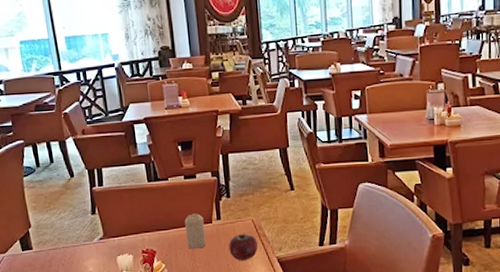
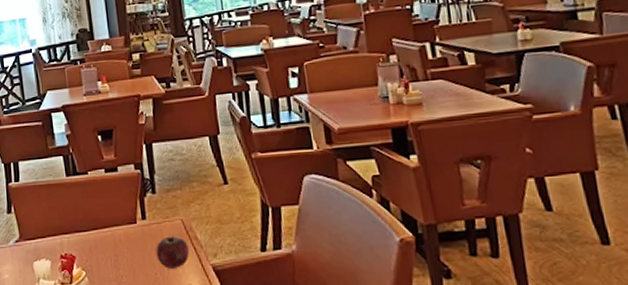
candle: present [185,213,206,249] -> none [106,212,130,254]

